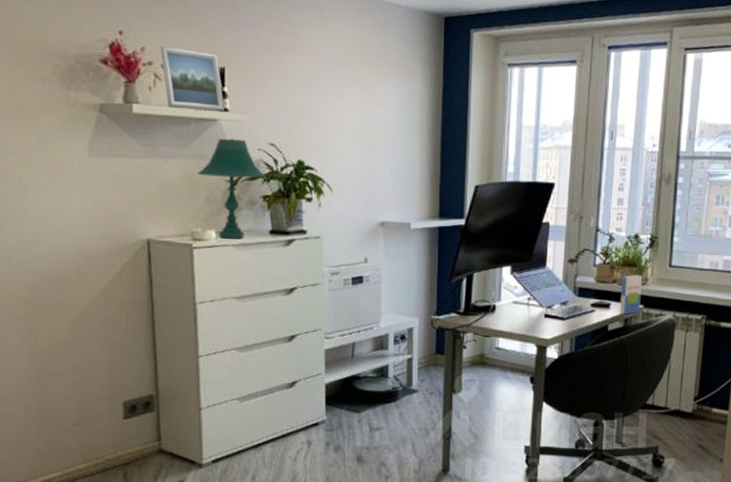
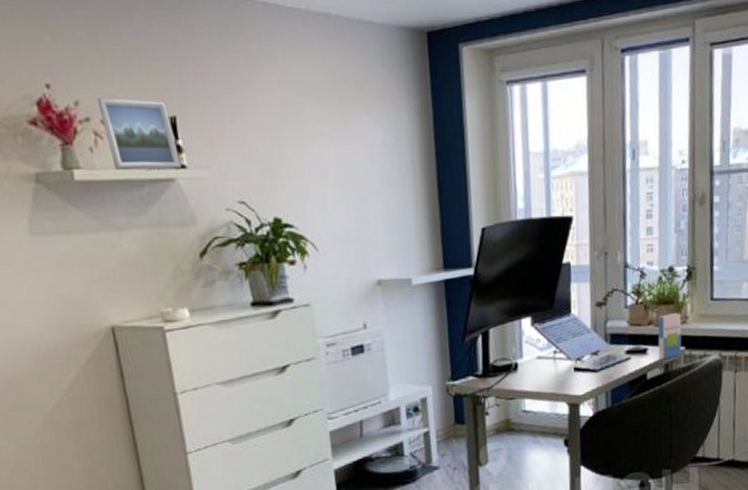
table lamp: present [197,138,266,239] -> none [159,199,239,317]

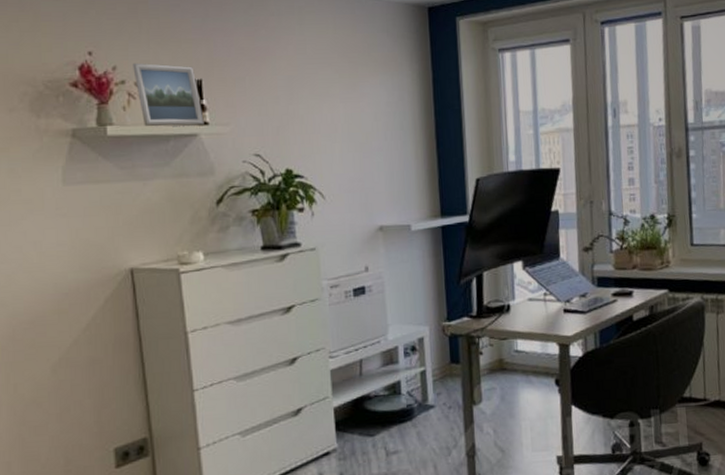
book: present [658,312,682,360] -> none [642,257,666,302]

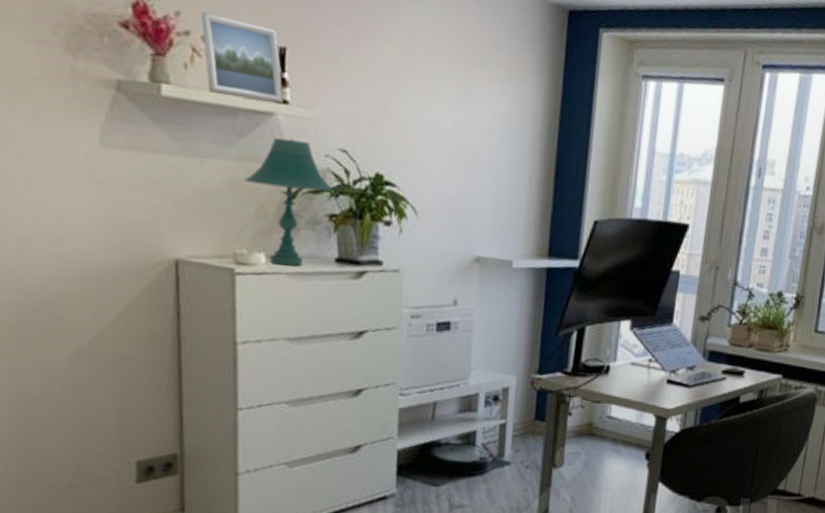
table lamp: none [180,152,253,260] -> present [244,138,334,267]

